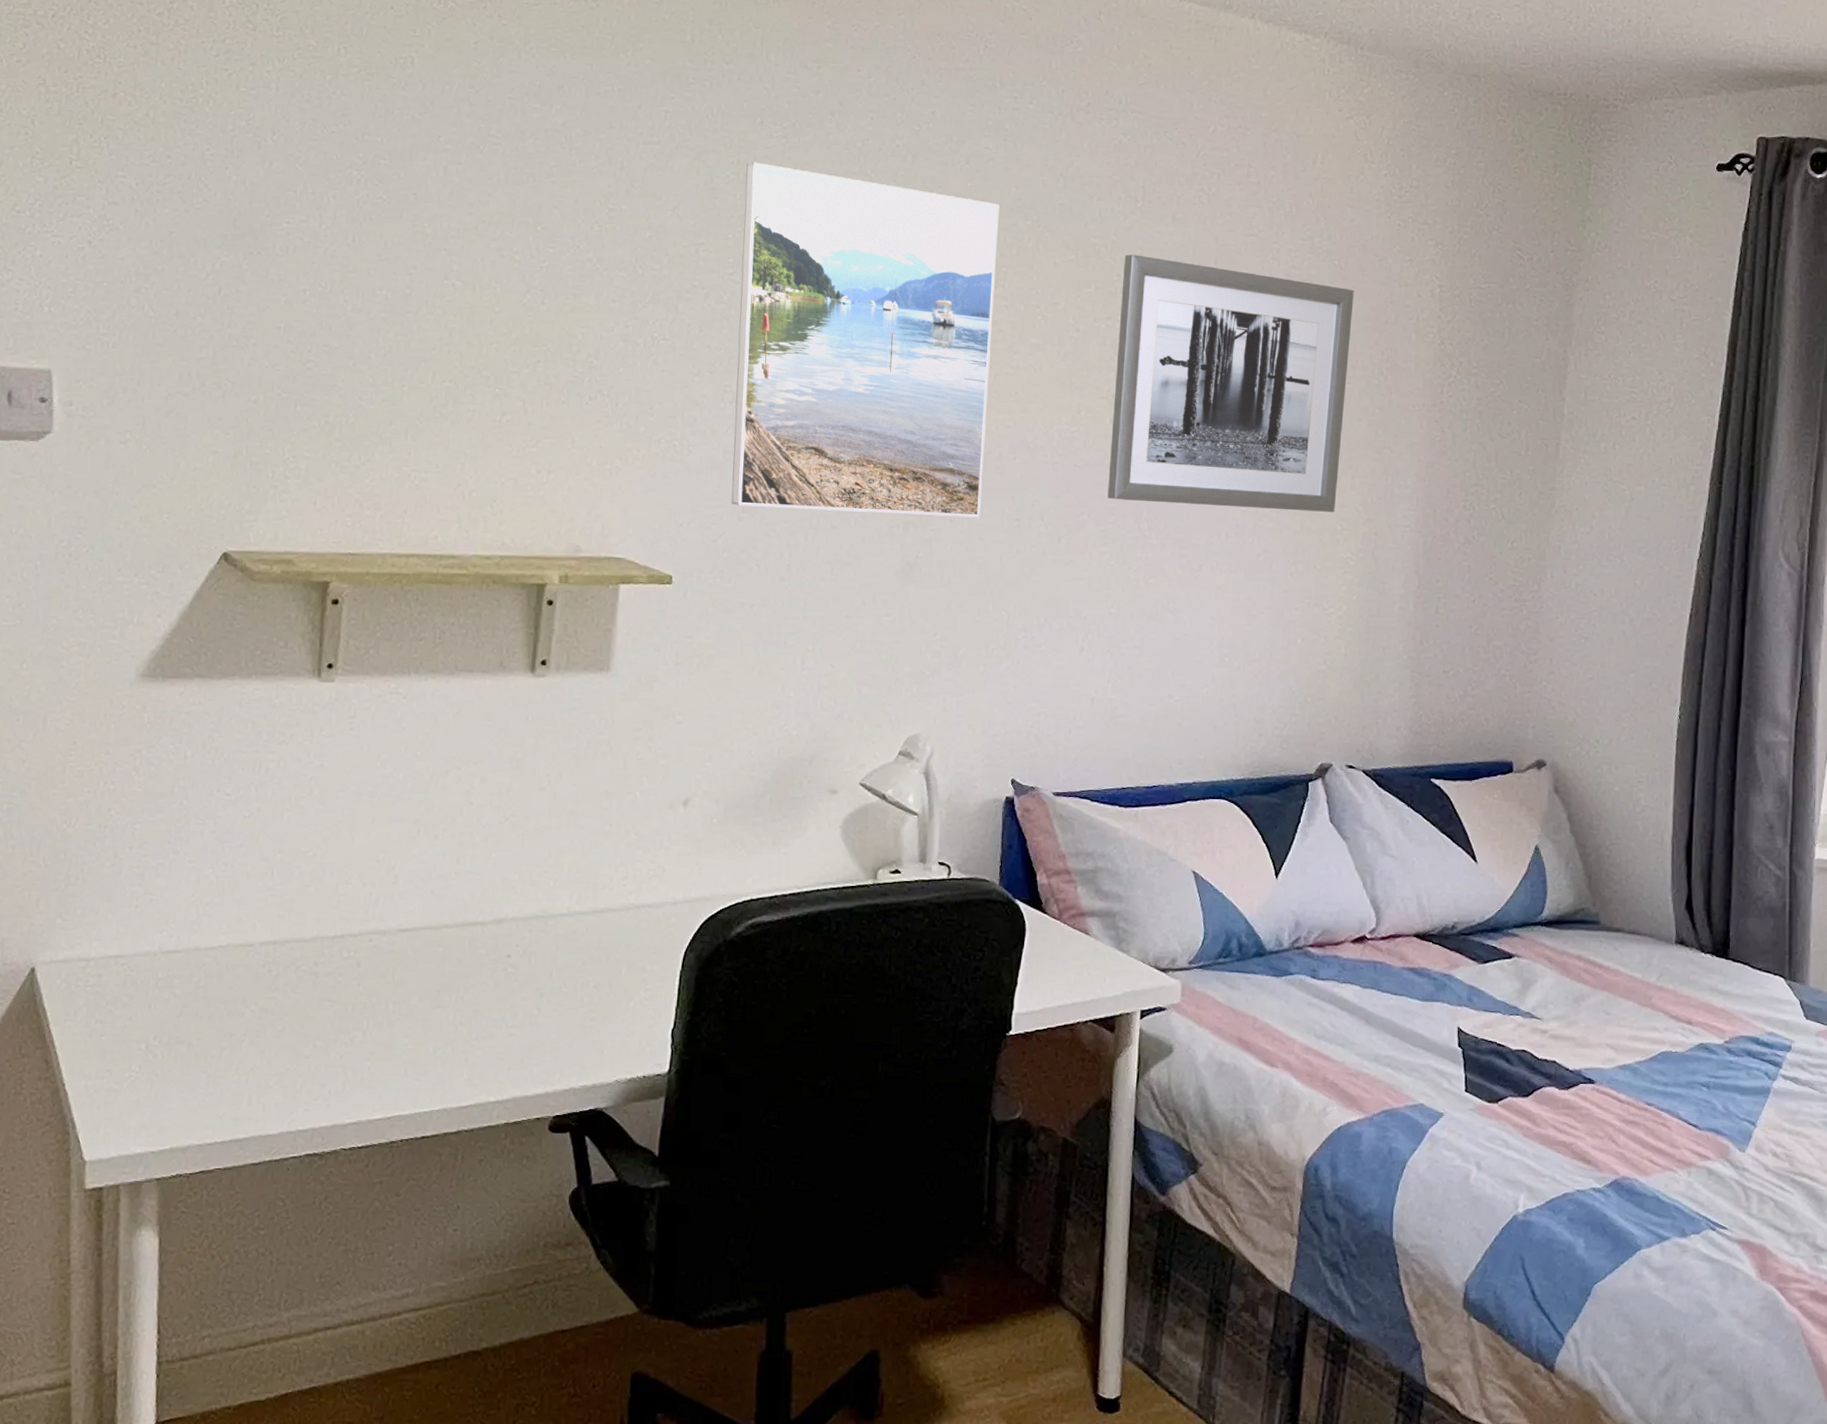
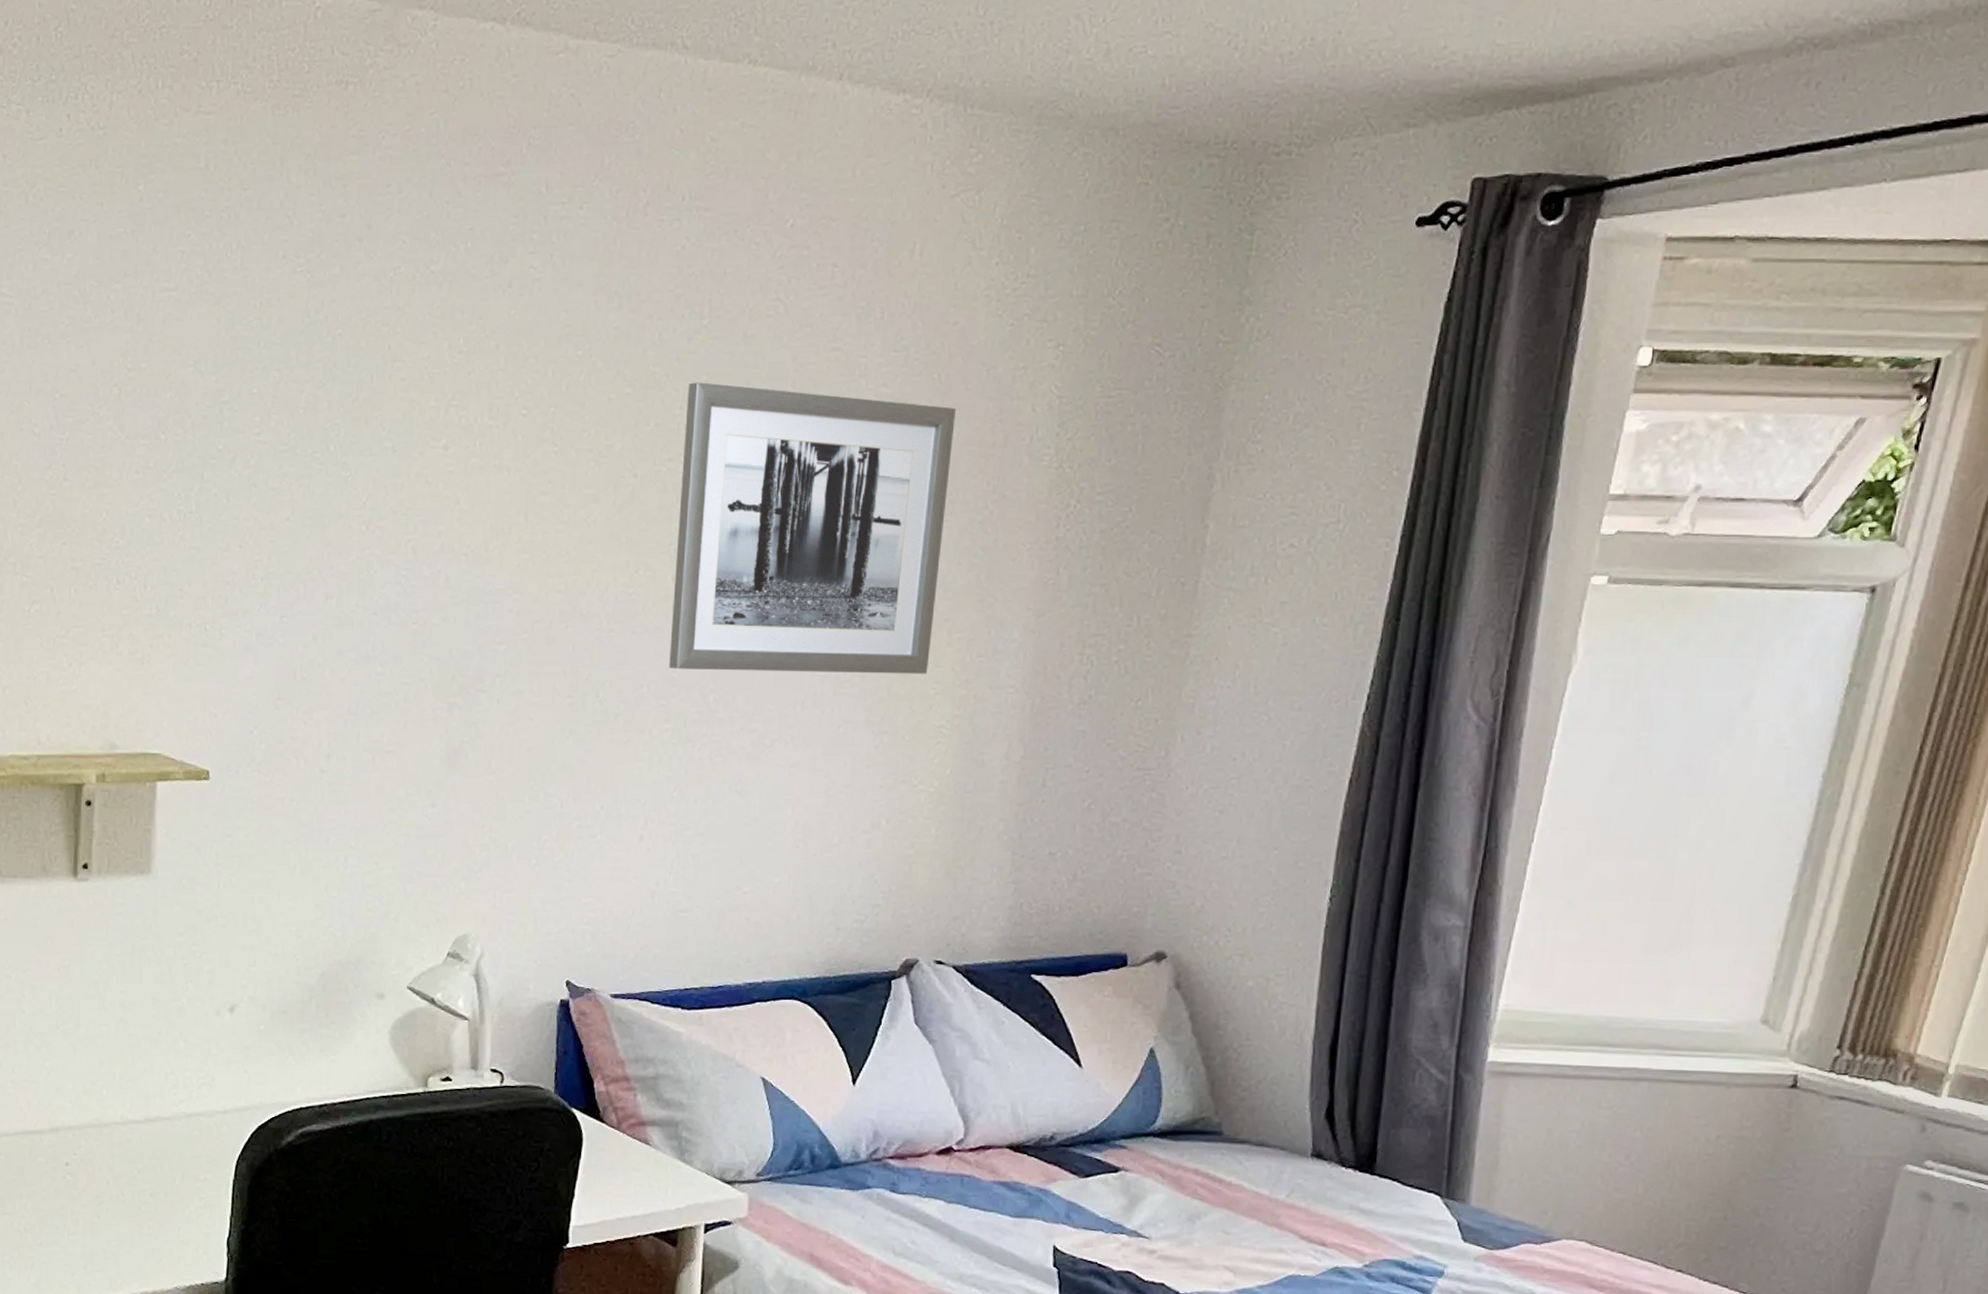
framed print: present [731,162,1000,518] -> none [266,303,547,696]

